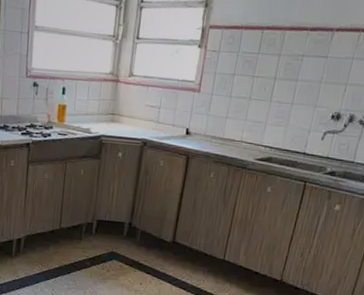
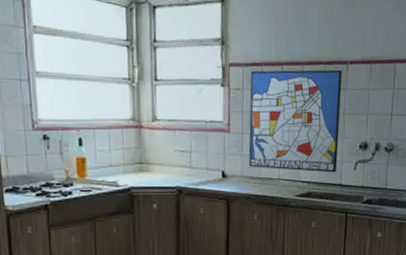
wall art: none [213,33,326,141] -> present [249,69,342,173]

